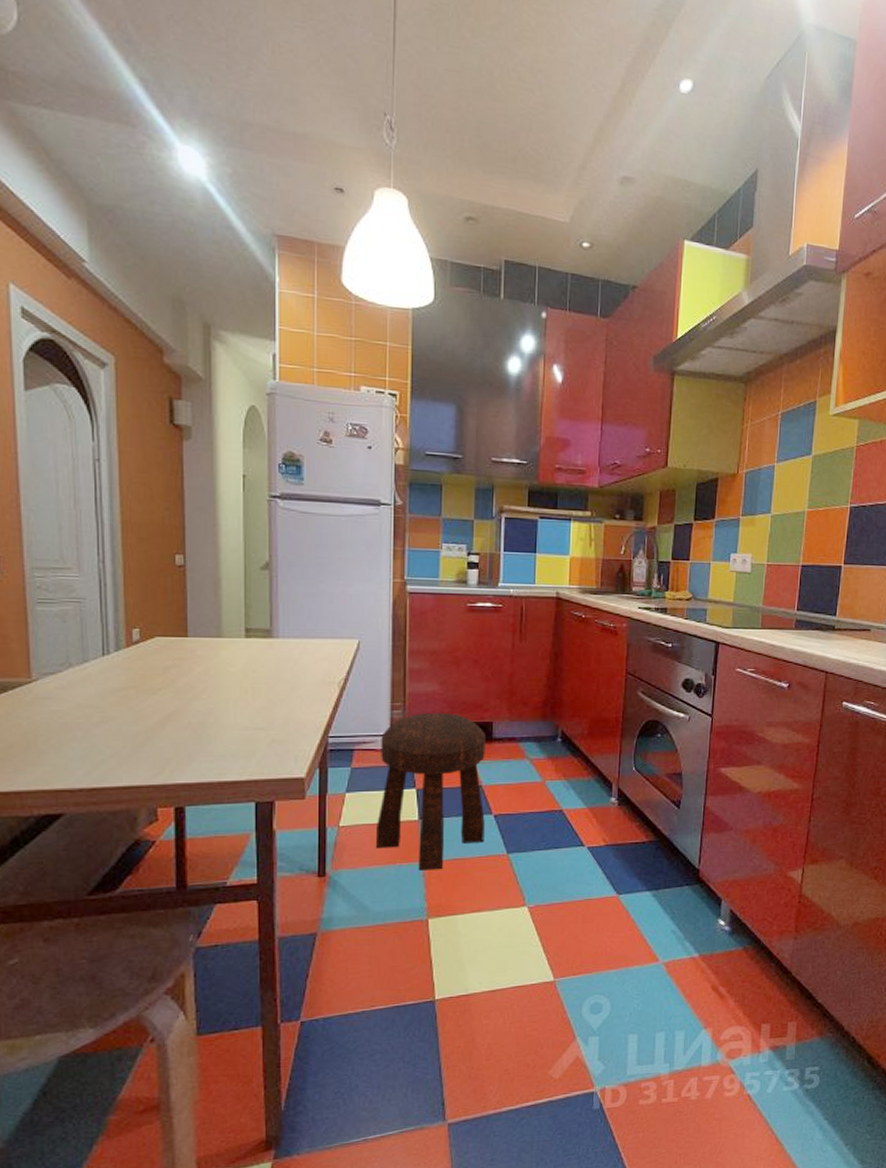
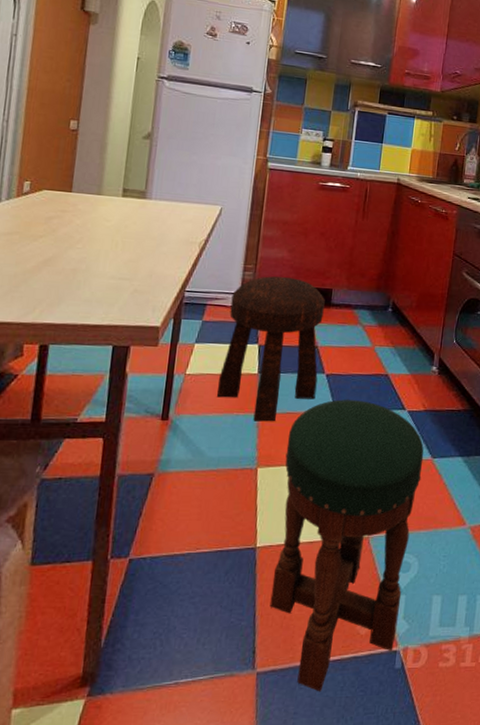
stool: none [455,840,608,1138] -> present [270,399,424,692]

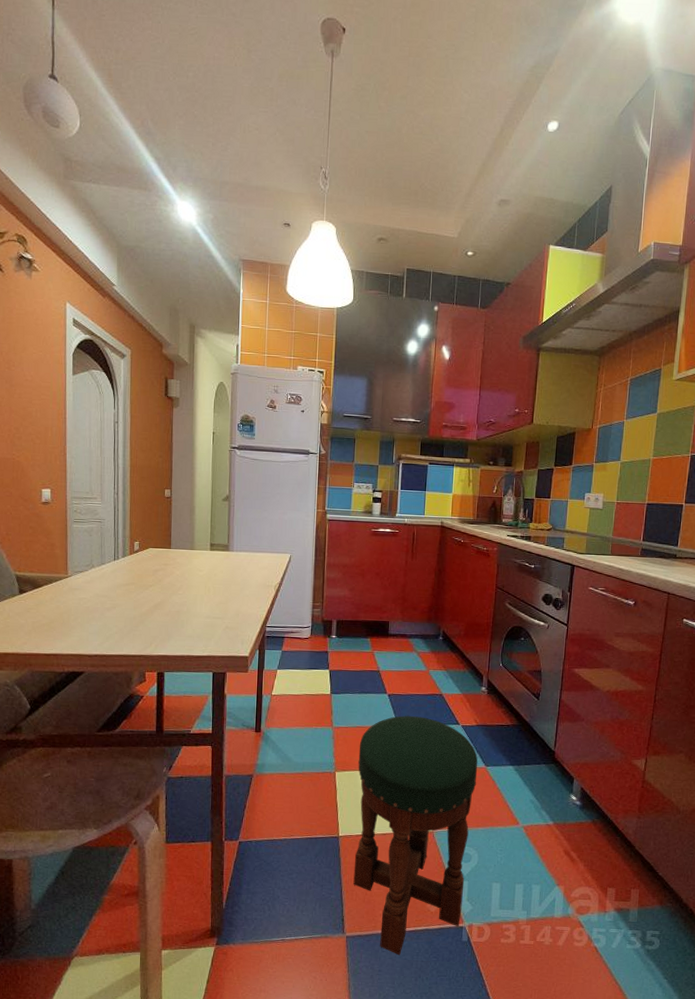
stool: present [217,276,325,422] -> none [298,611,383,734]

